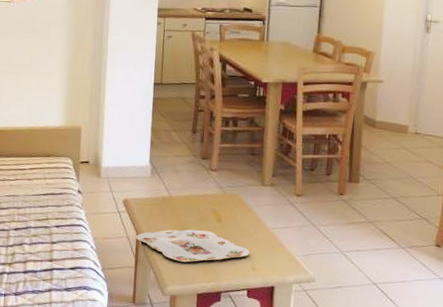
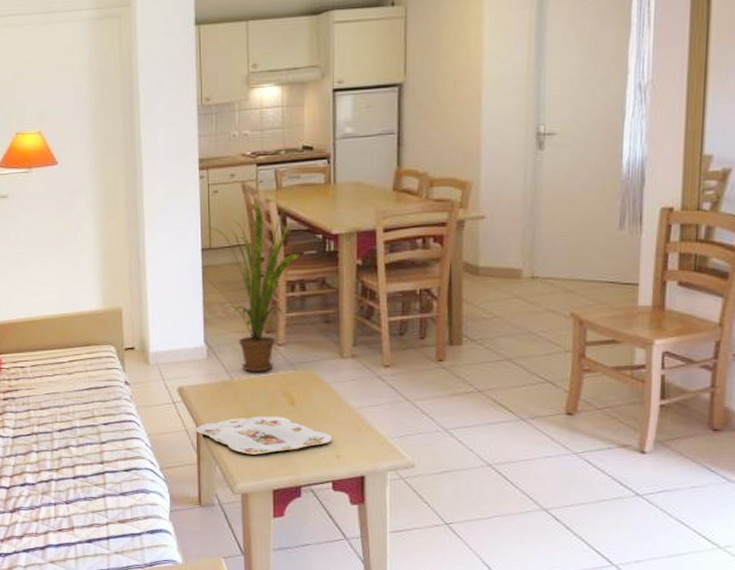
house plant: none [160,50,235,192] -> present [207,202,300,372]

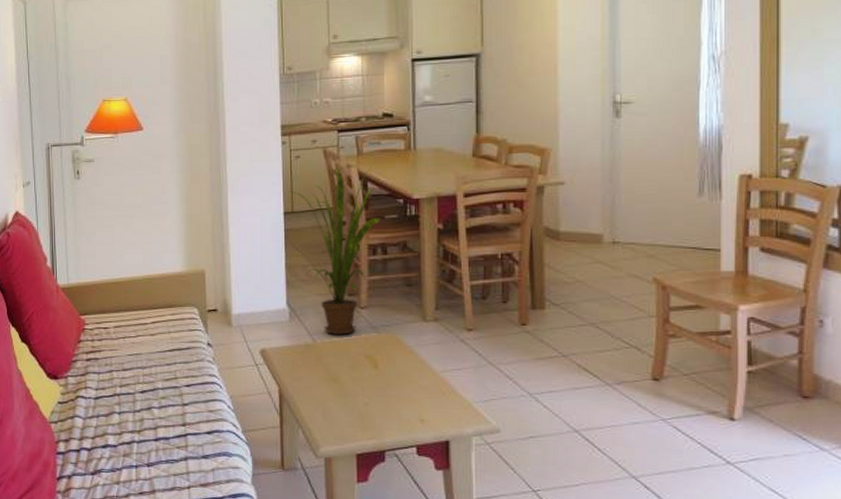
serving tray: present [195,416,332,455] -> none [278,379,415,418]

